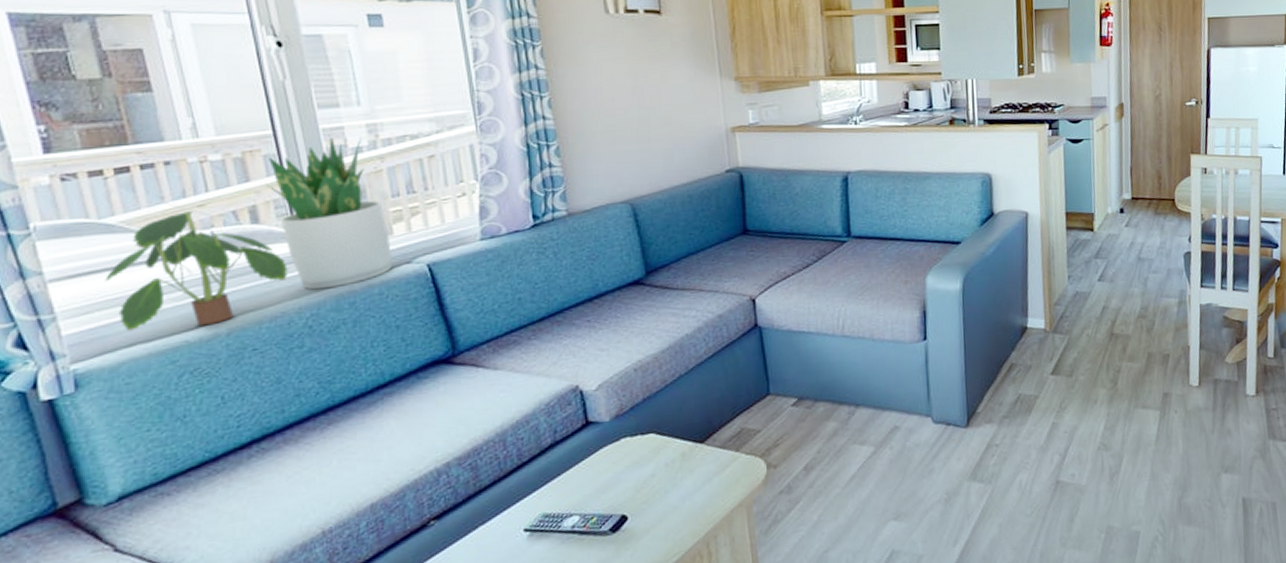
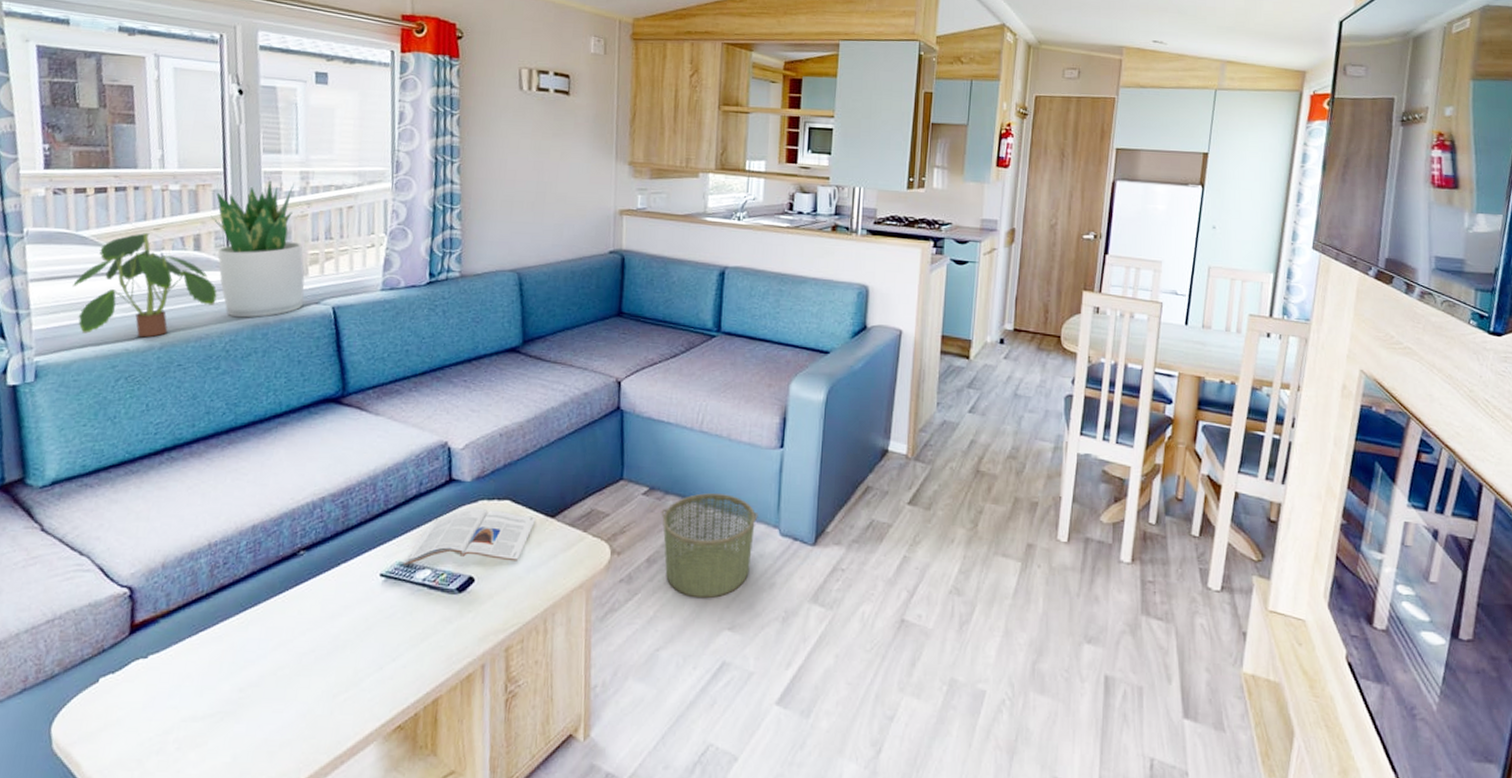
magazine: none [547,445,686,517] -> present [402,507,537,566]
basket: none [813,392,910,496] -> present [661,493,758,599]

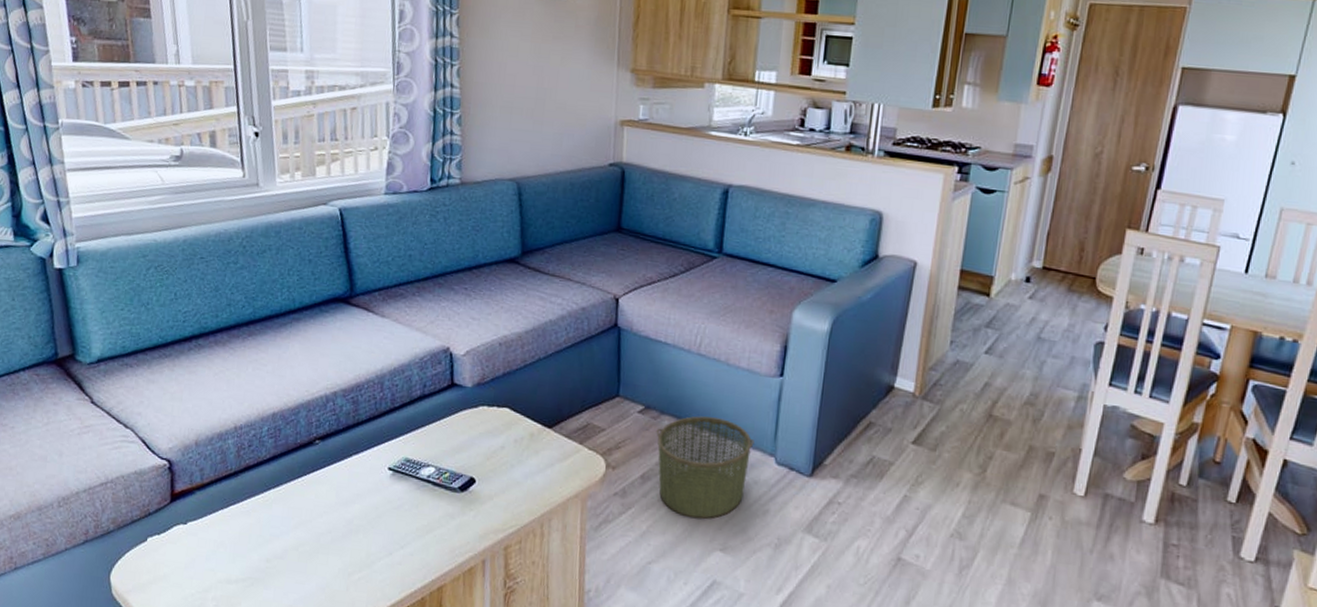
plant: present [72,233,217,338] -> none [104,128,233,230]
planter: present [210,180,305,318] -> none [224,79,313,216]
magazine: present [402,507,537,566] -> none [409,411,535,467]

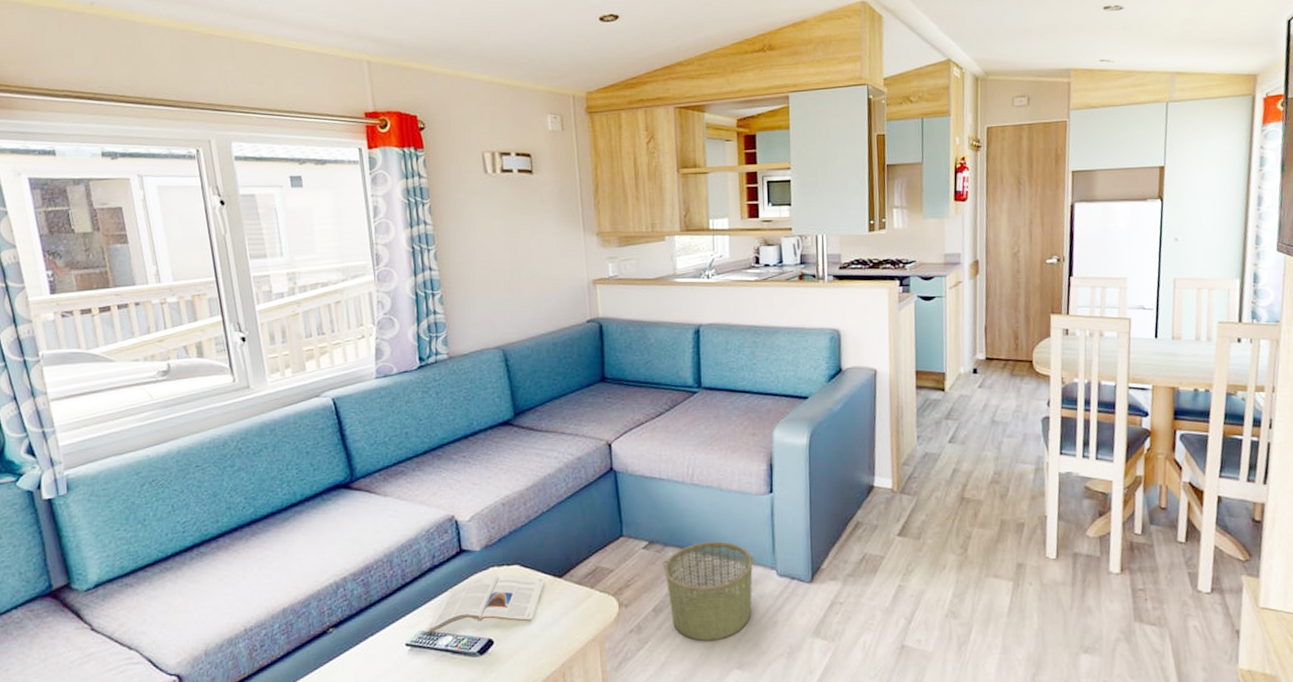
magazine: none [409,411,535,467] -> present [425,574,546,634]

